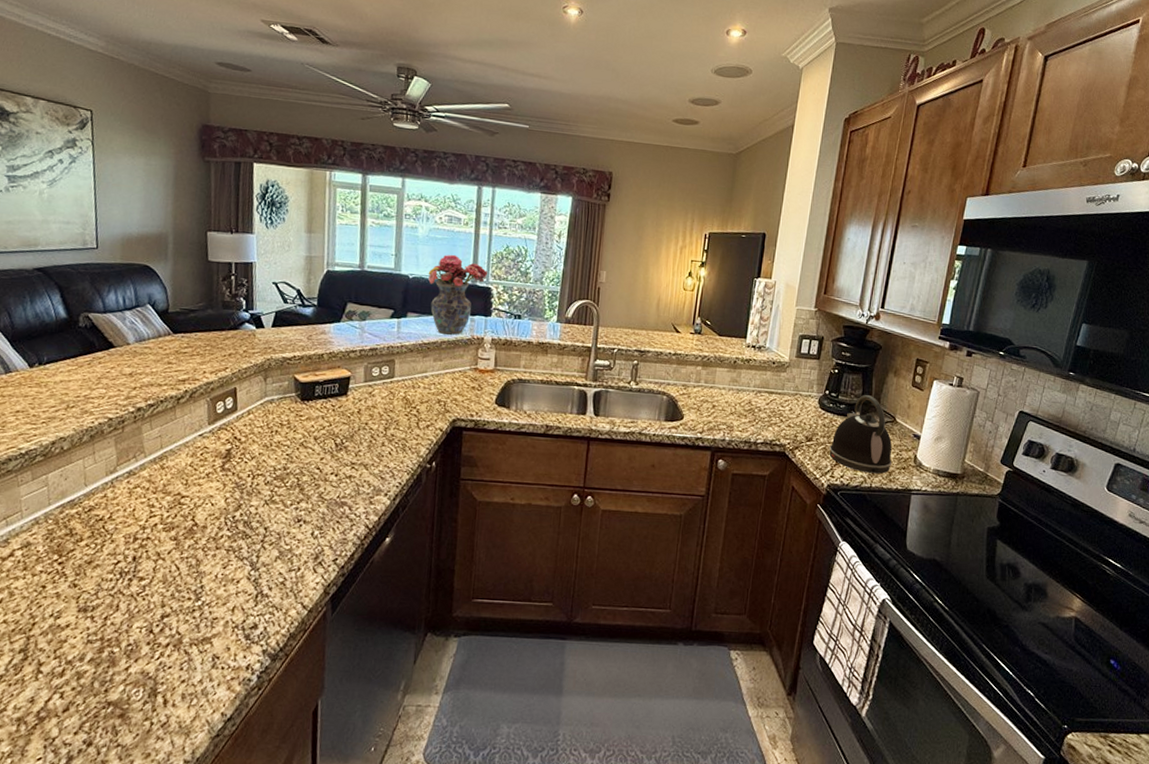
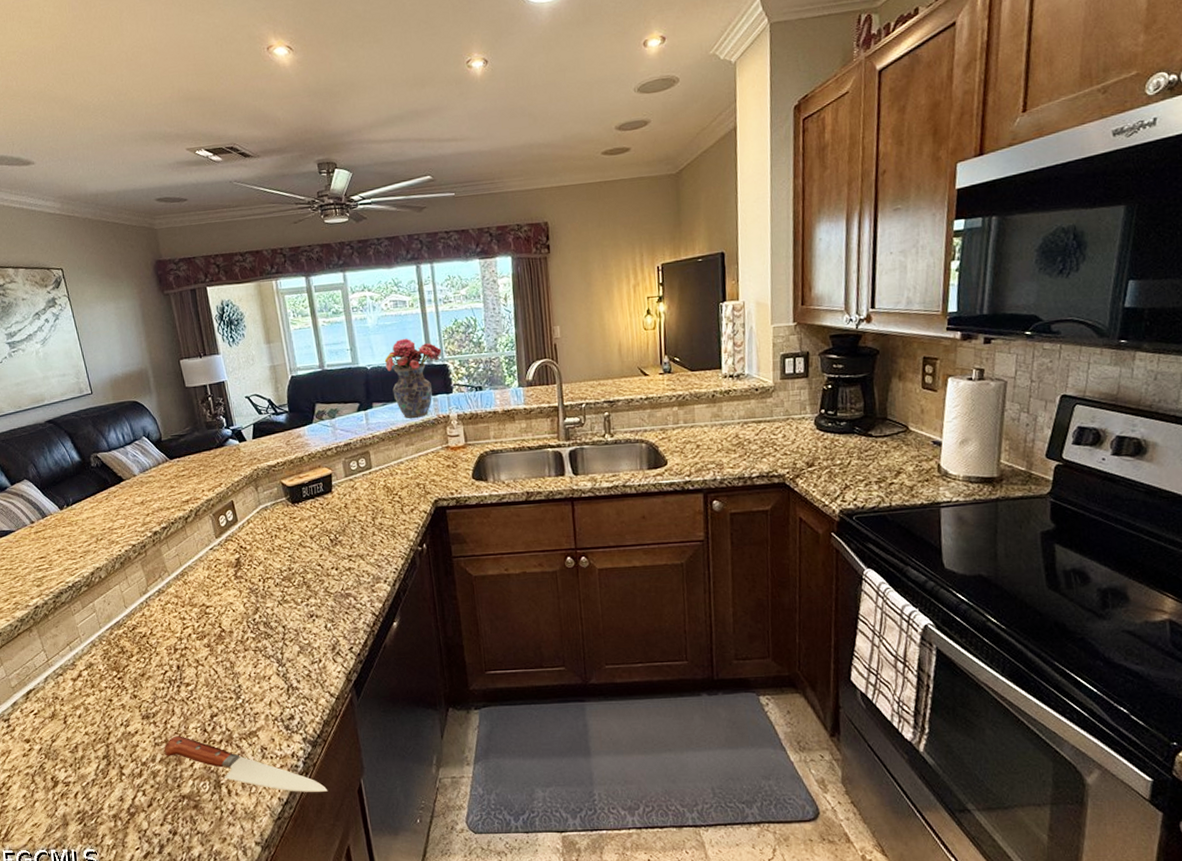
kitchen knife: none [96,634,280,712] -> present [164,736,328,793]
kettle: present [829,394,892,474] -> none [835,405,911,491]

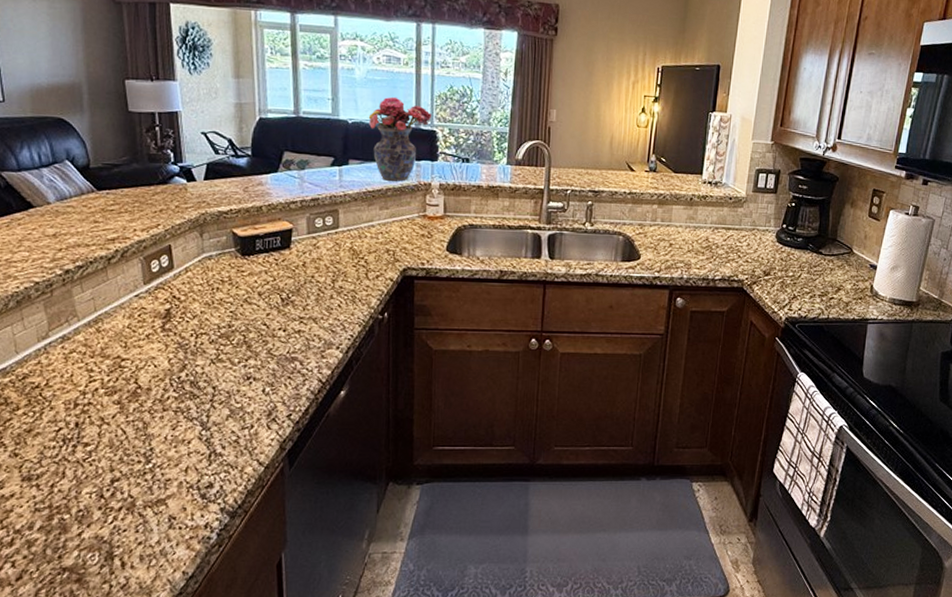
kitchen knife: present [164,736,328,793] -> none [46,501,243,567]

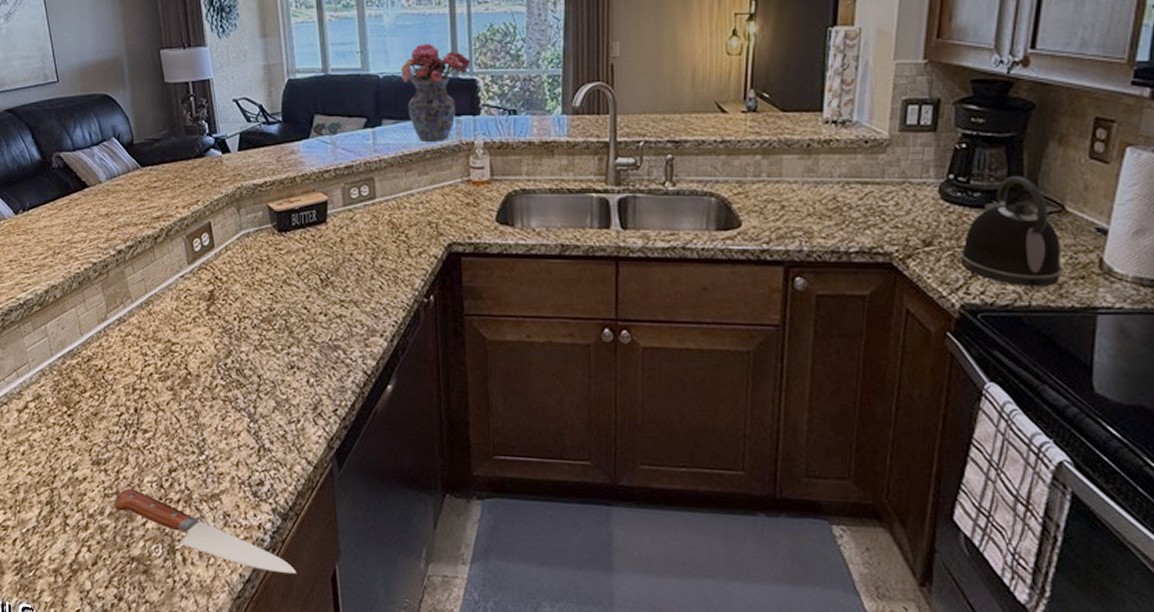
kitchen knife: none [46,501,243,567] -> present [114,488,297,575]
kettle: none [787,226,849,305] -> present [960,175,1062,287]

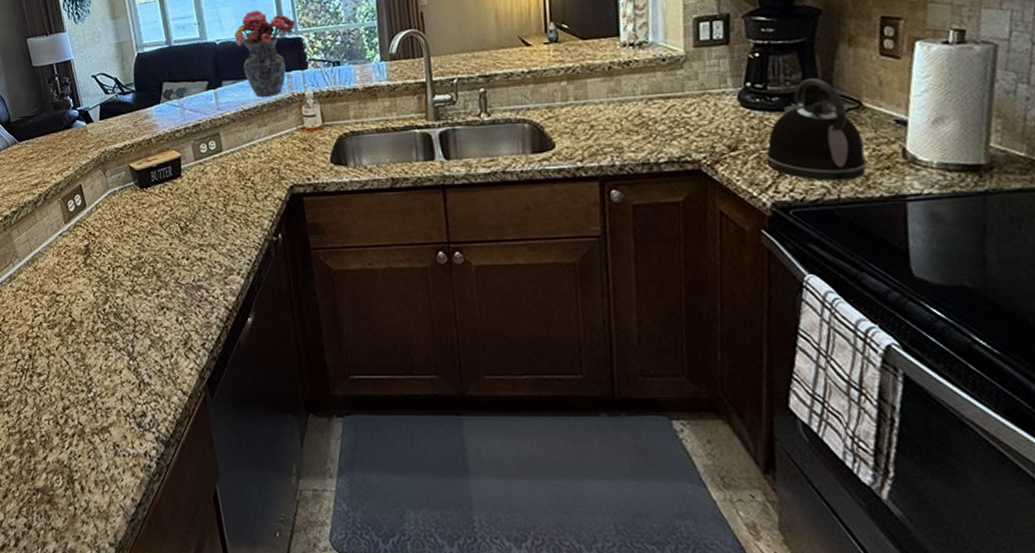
kitchen knife: present [114,488,297,575] -> none [17,427,182,497]

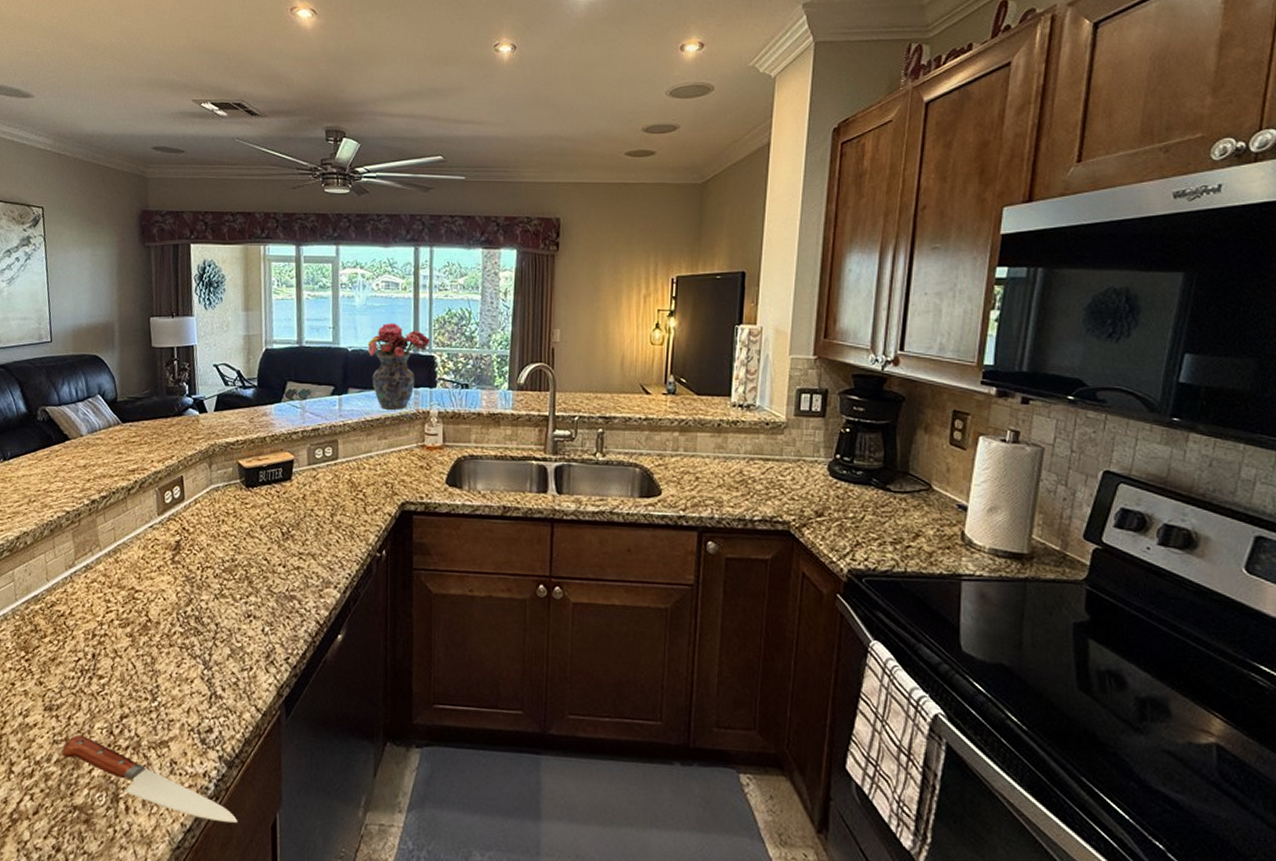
kitchen knife: none [17,427,182,497] -> present [62,735,238,824]
kettle: present [765,77,867,181] -> none [847,457,931,555]

